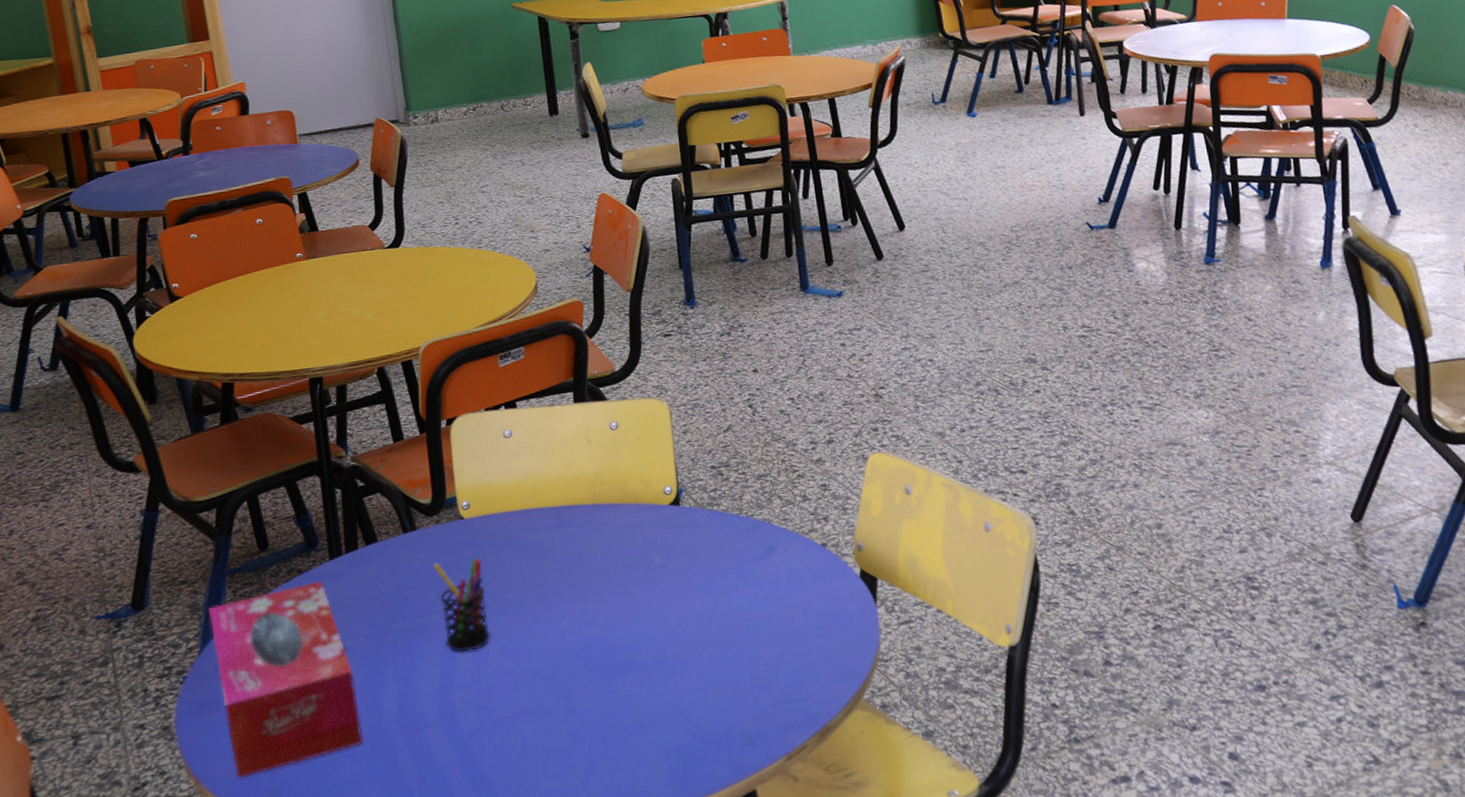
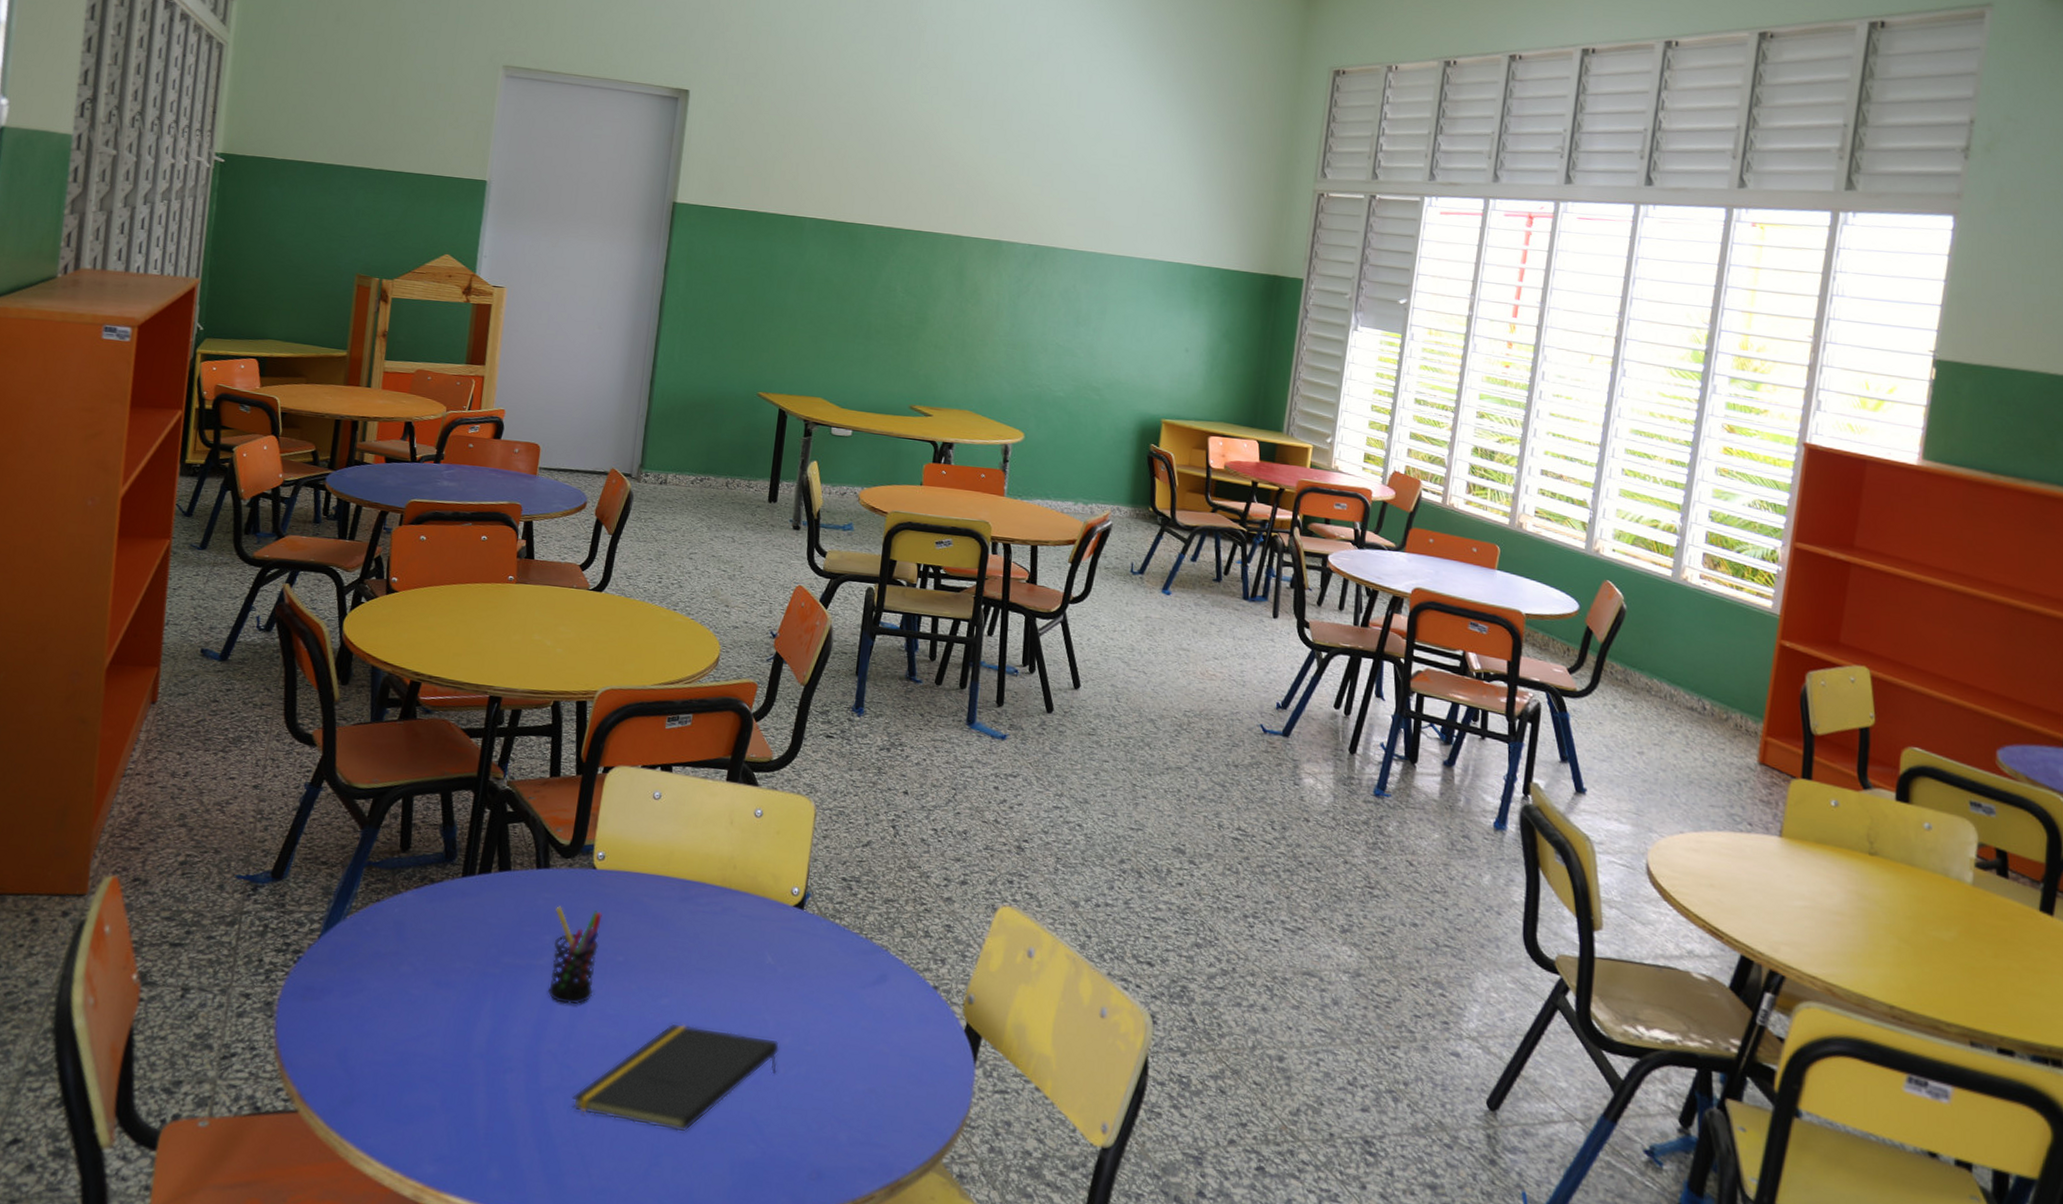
tissue box: present [207,580,363,780] -> none [319,893,455,1076]
notepad: none [495,632,688,746] -> present [572,1023,780,1133]

